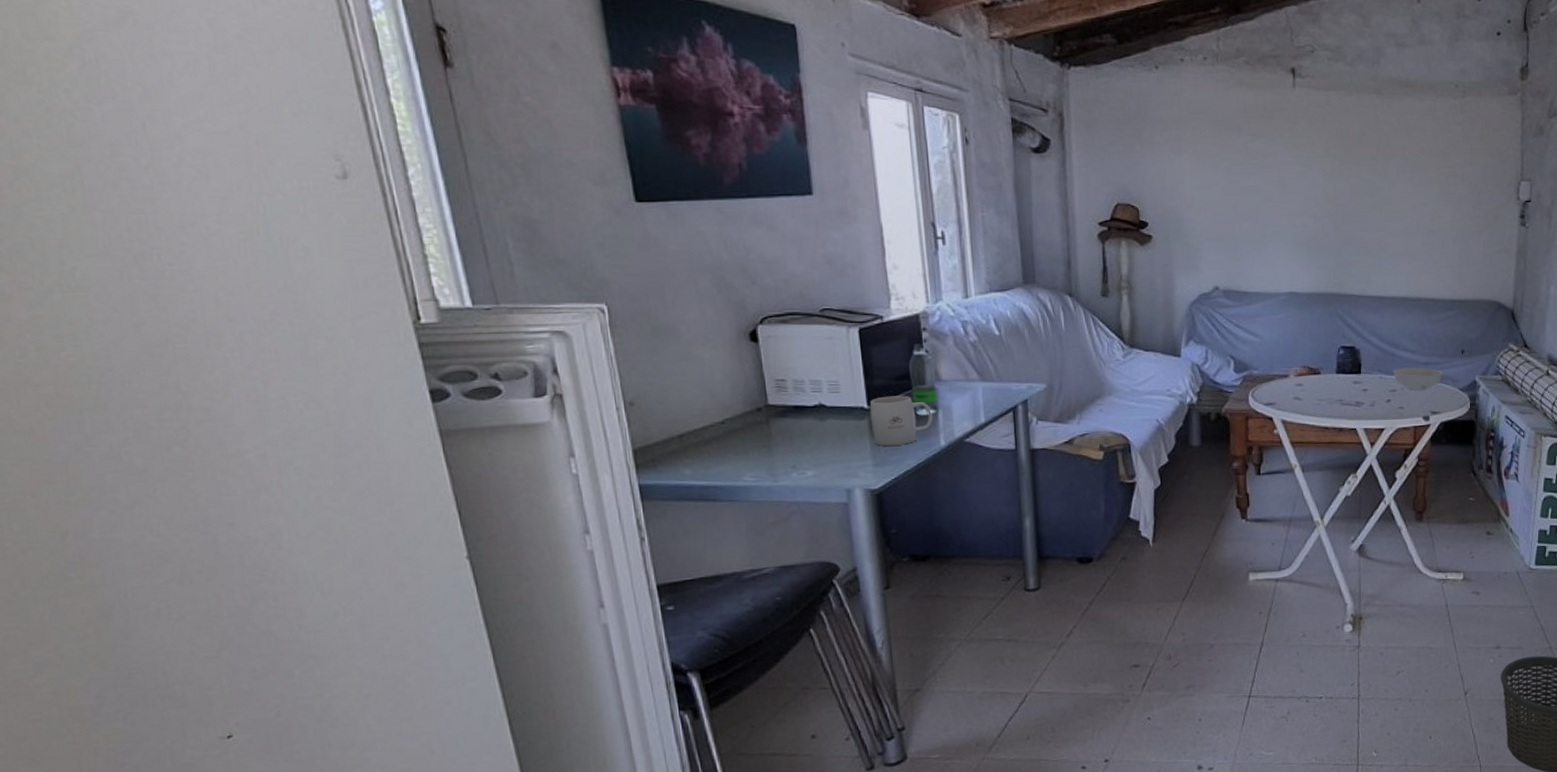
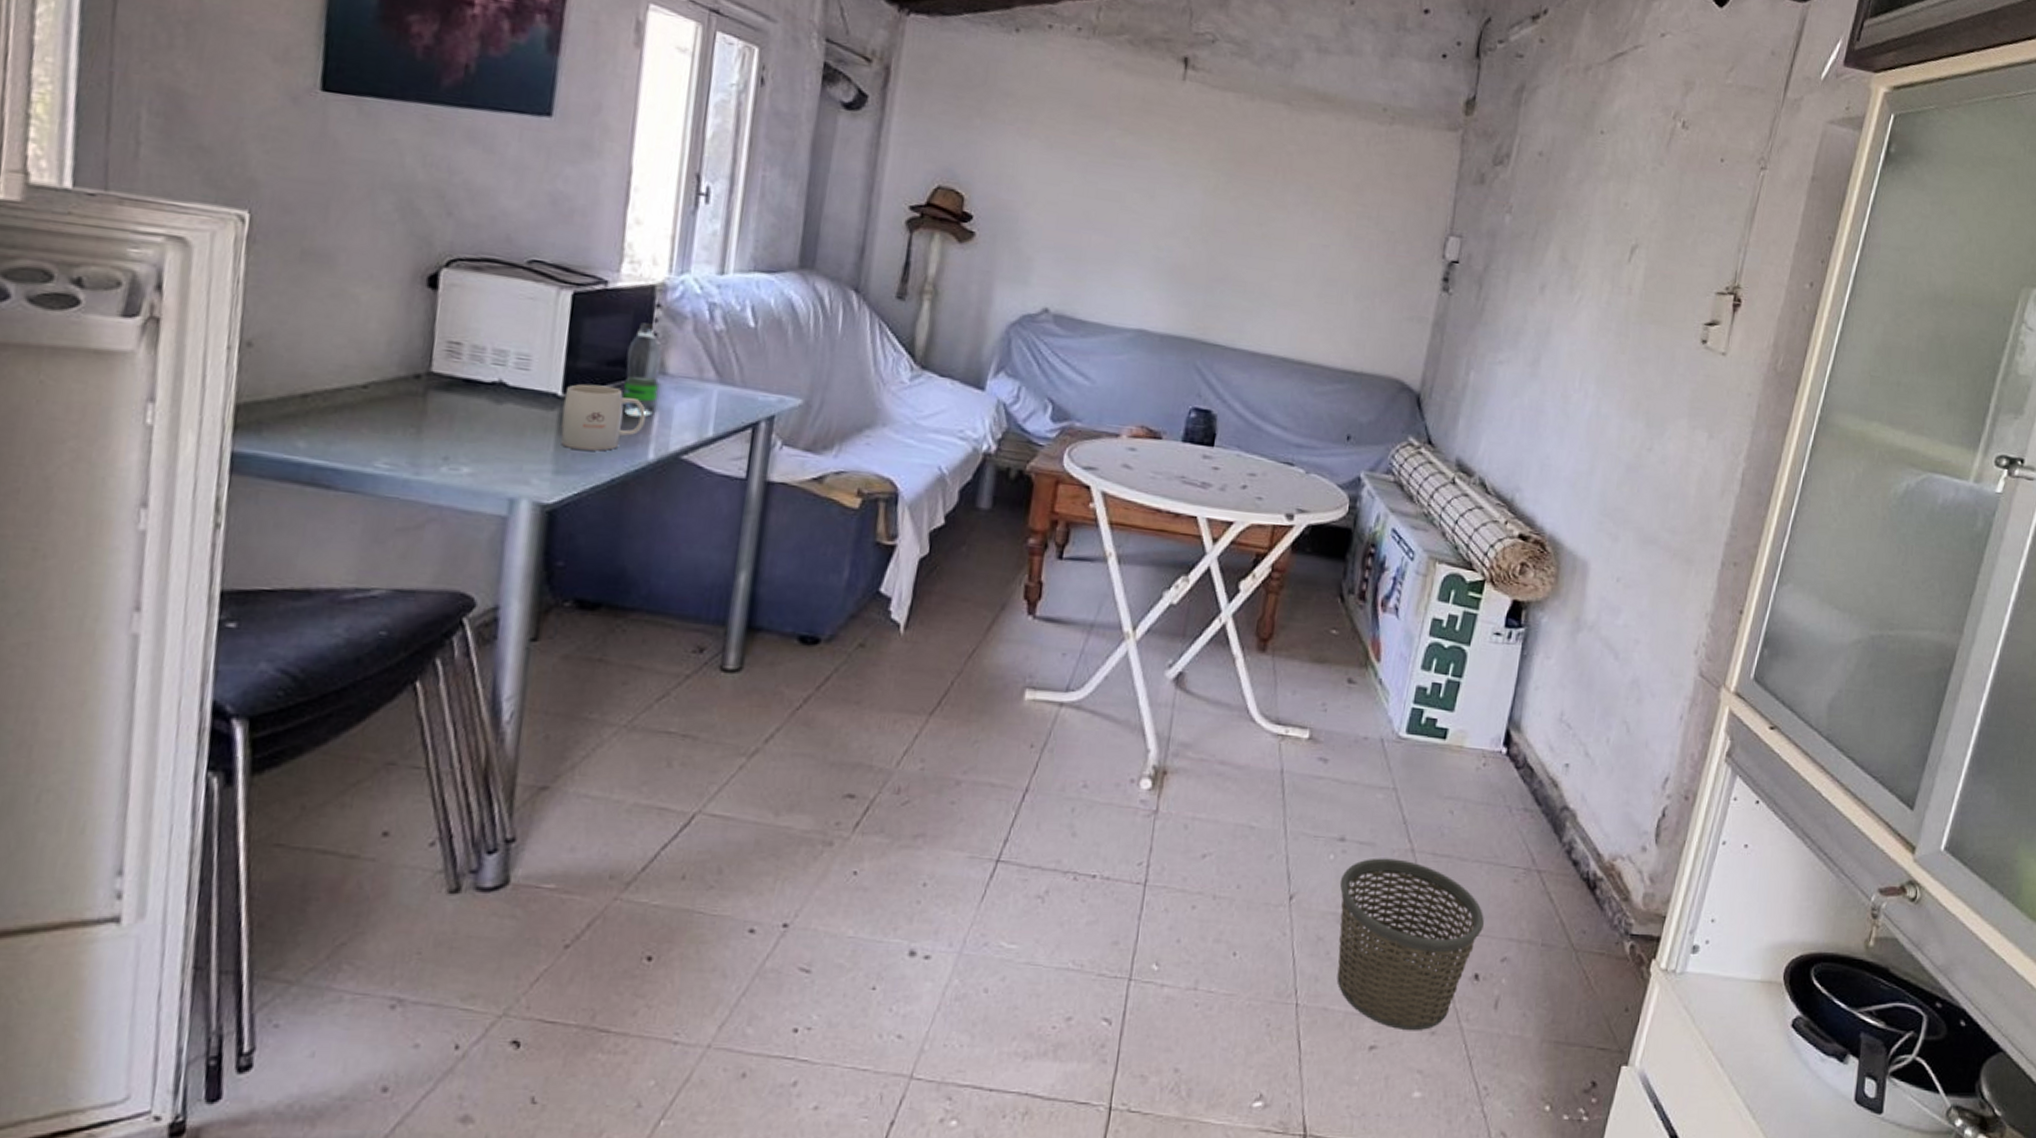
bowl: present [1393,367,1444,391] -> none [1255,446,1320,481]

